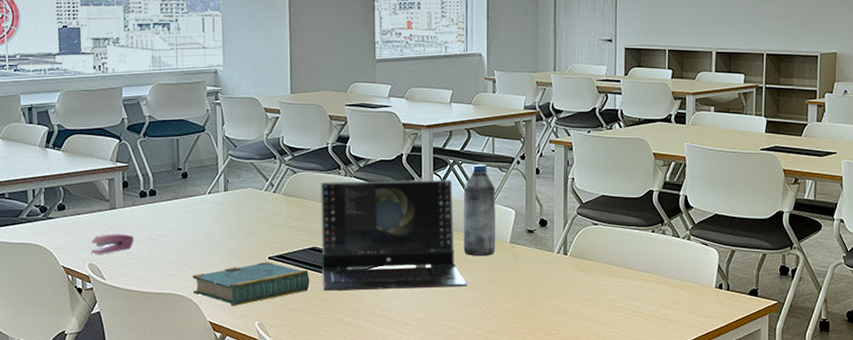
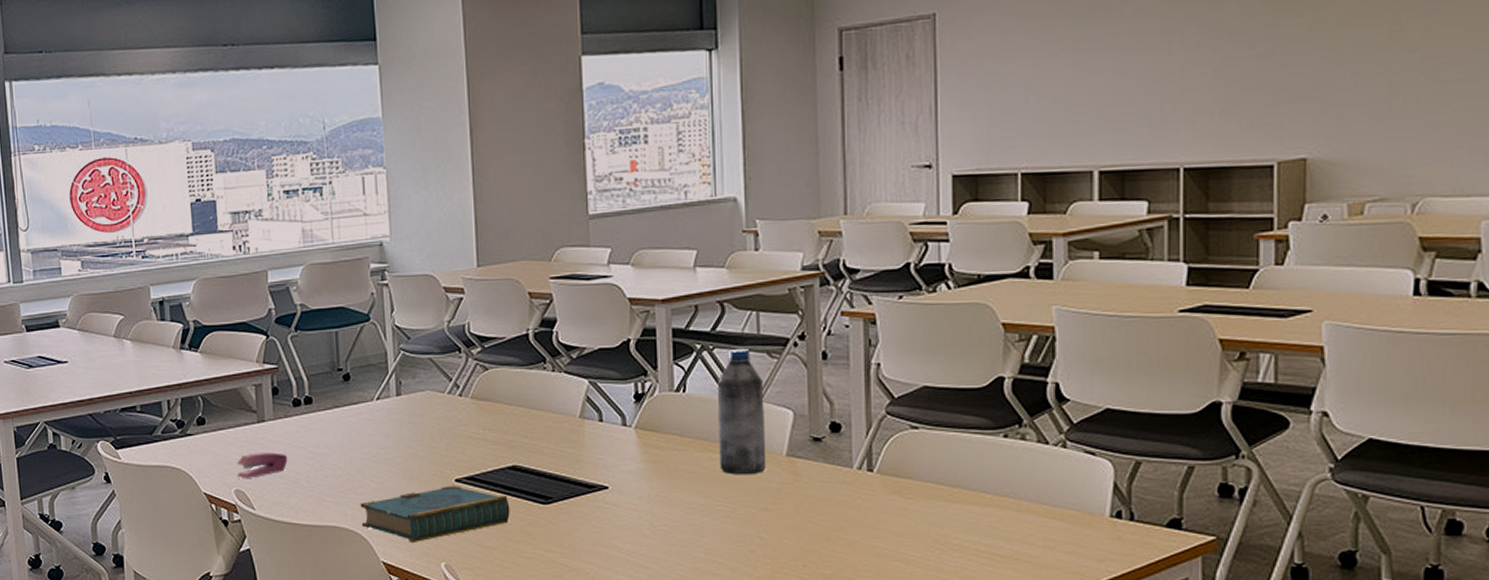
laptop computer: present [321,180,467,292] -> none [521,372,727,524]

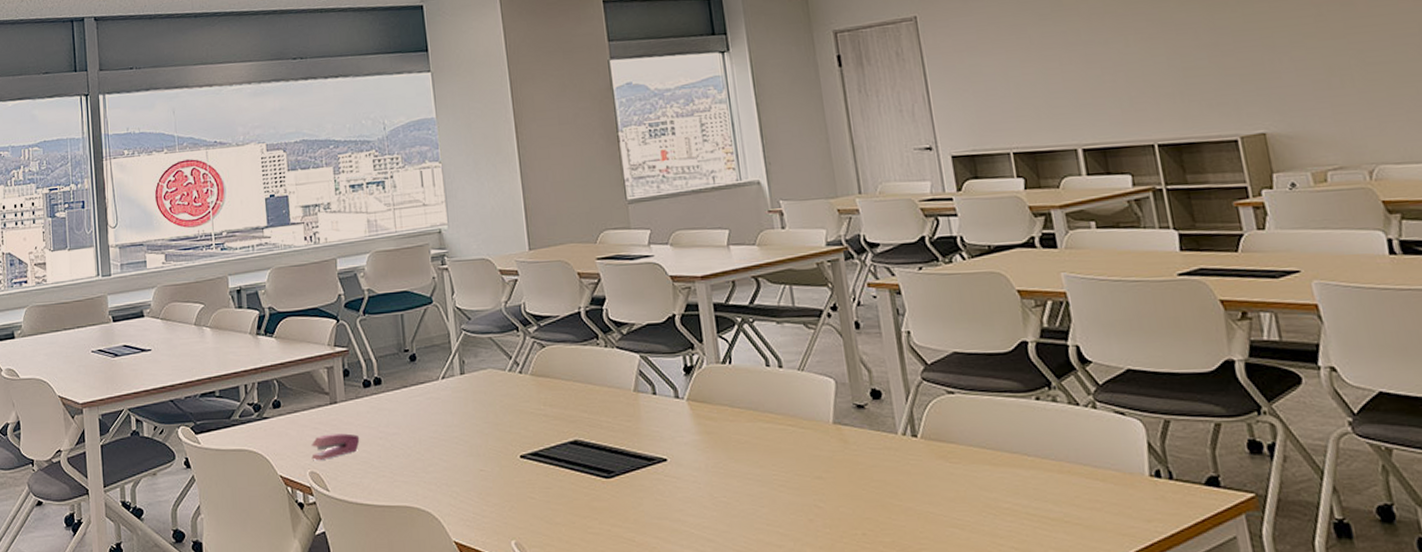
book: present [360,485,510,544] -> none [430,461,575,522]
water bottle: present [716,348,767,475] -> none [759,320,816,444]

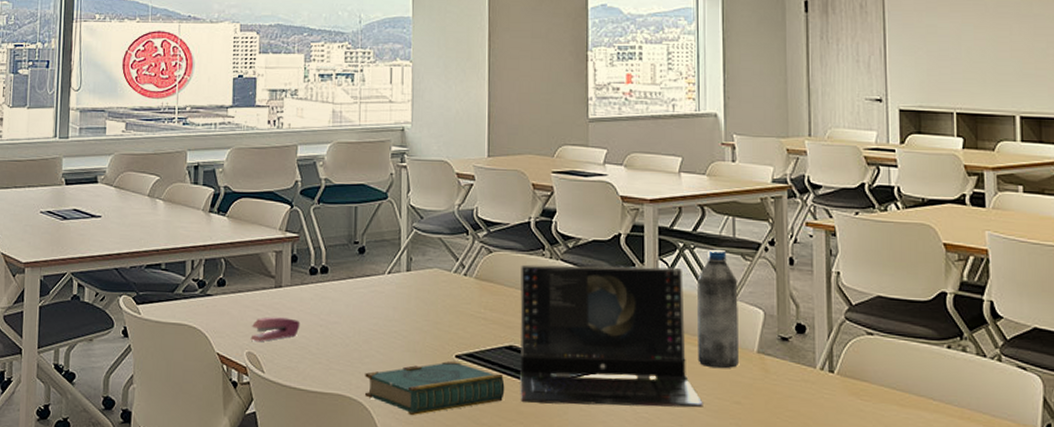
book: none [430,461,575,522] -> present [364,360,505,416]
laptop computer: none [576,344,783,498] -> present [520,264,703,408]
water bottle: none [759,320,816,444] -> present [696,249,740,369]

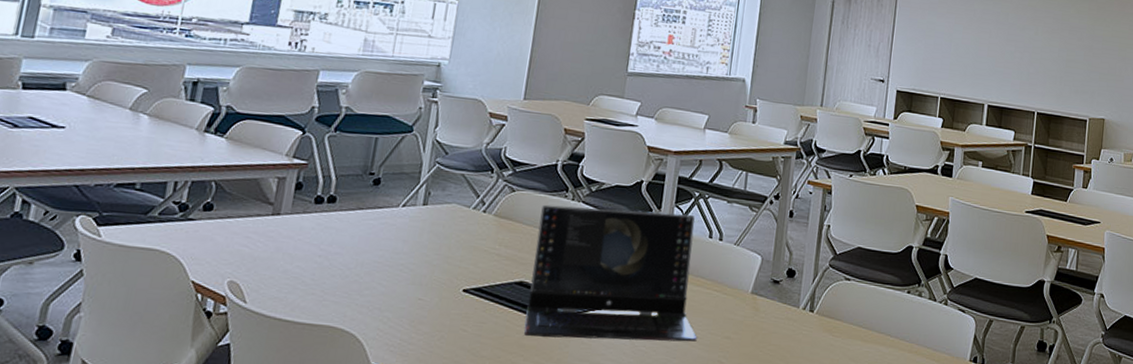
stapler: present [250,317,300,342] -> none [234,245,297,271]
book: present [364,360,505,416] -> none [358,294,510,349]
water bottle: present [696,249,740,369] -> none [697,199,743,307]

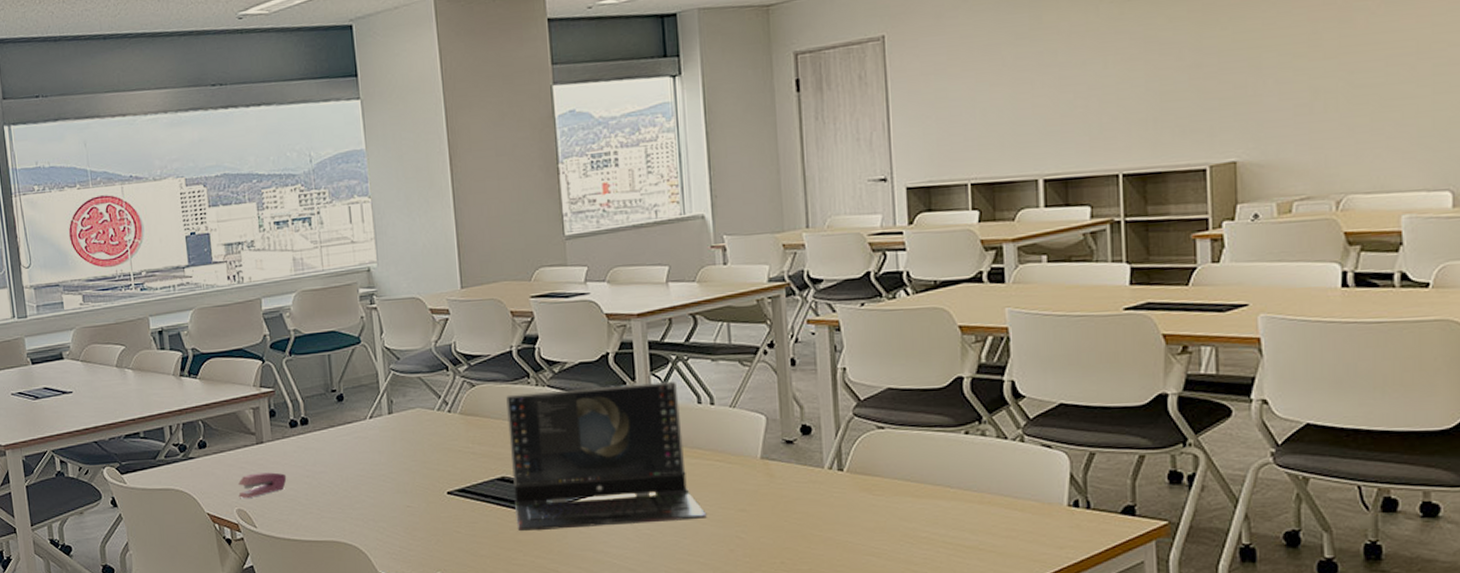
stapler: none [234,245,297,271] -> present [237,472,287,499]

